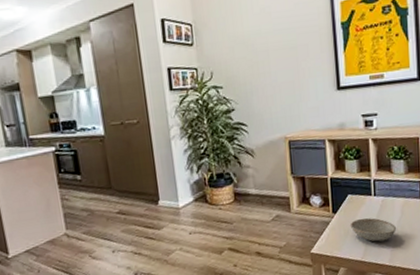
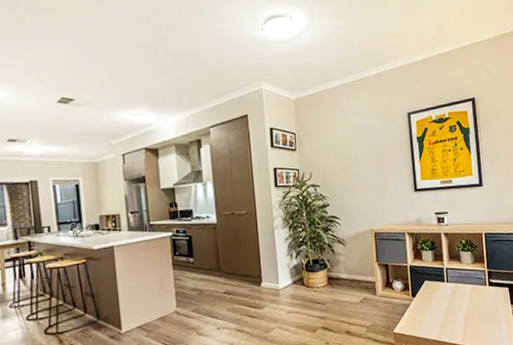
bowl: present [350,218,397,242] -> none [427,302,467,323]

